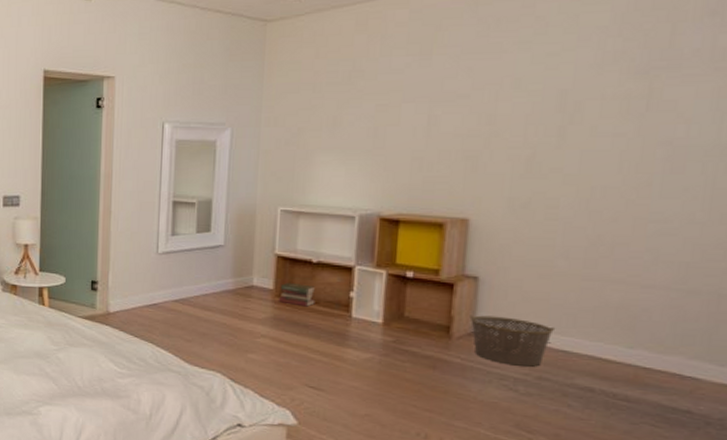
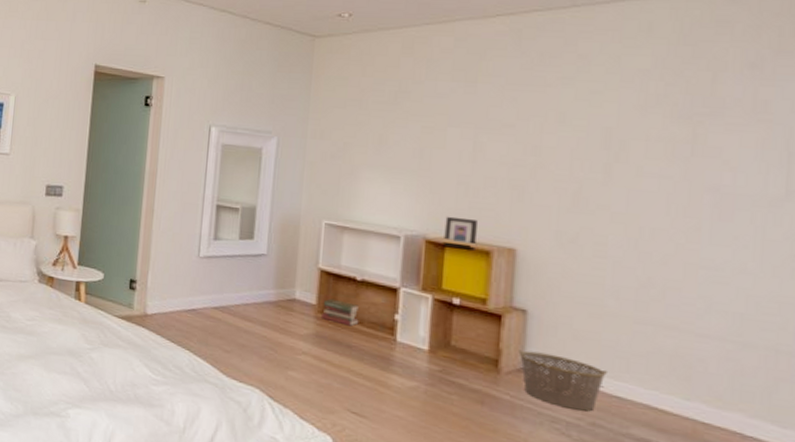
picture frame: none [397,192,431,224] -> present [443,216,477,251]

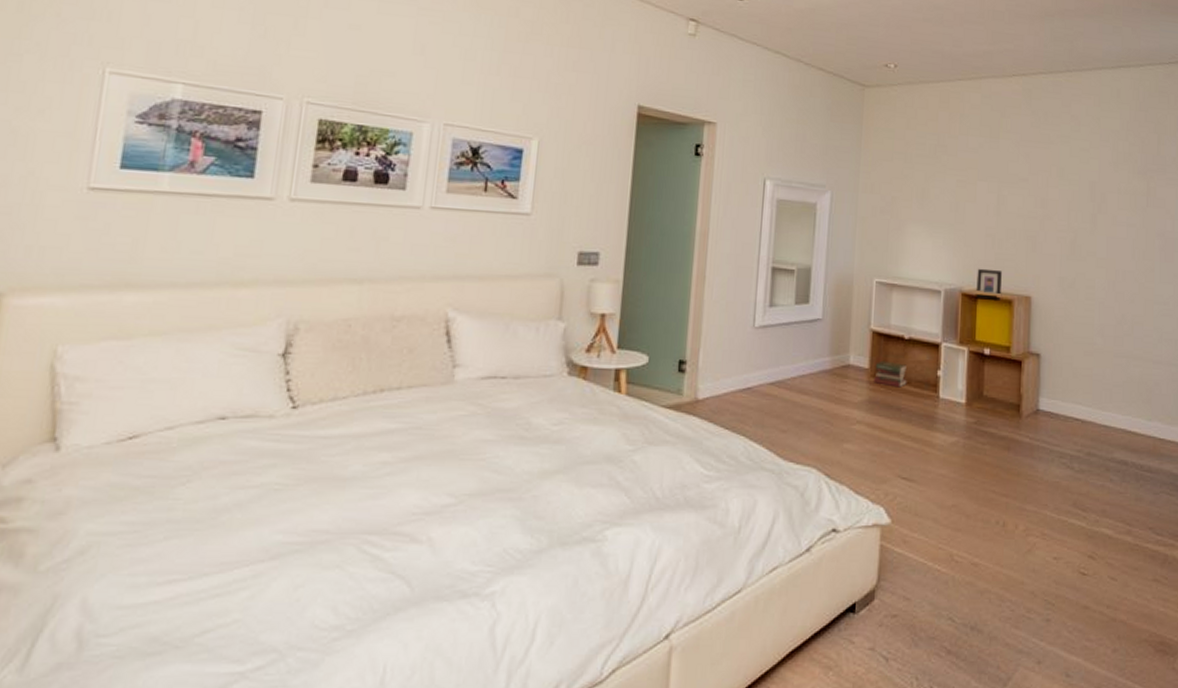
basket: present [518,349,609,412] -> none [1035,392,1098,443]

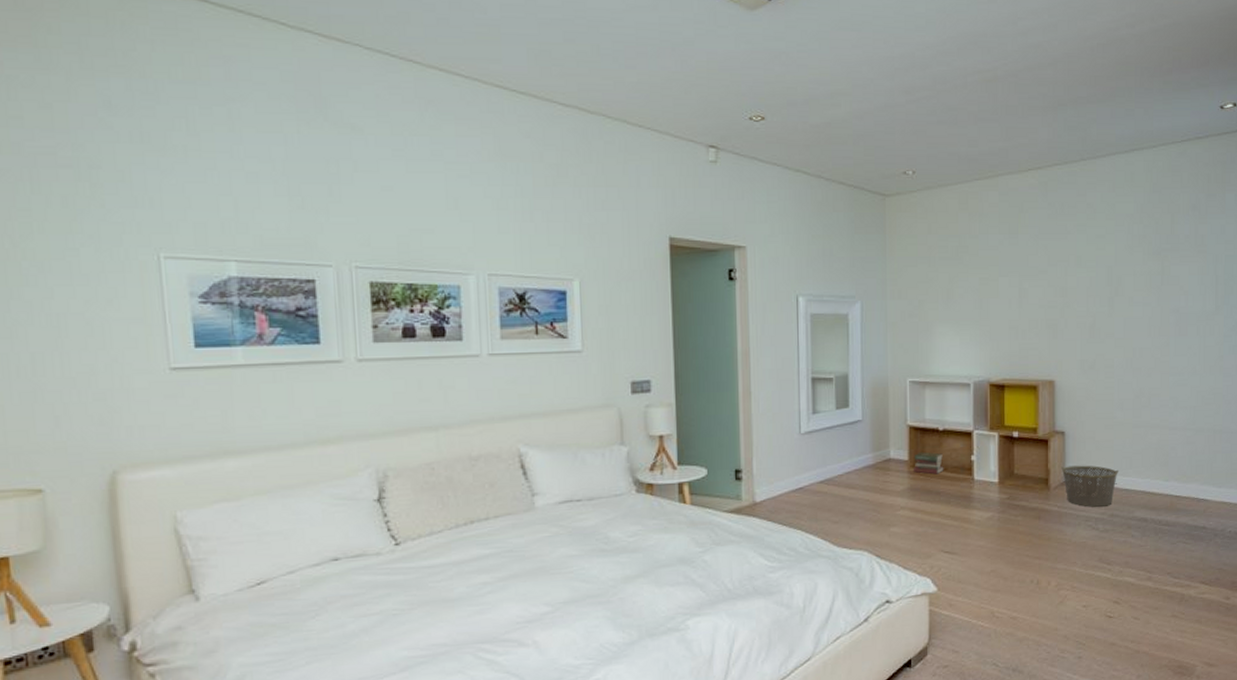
picture frame: present [976,268,1002,301] -> none [1003,359,1026,388]
basket: none [1035,392,1098,443] -> present [1061,465,1119,507]

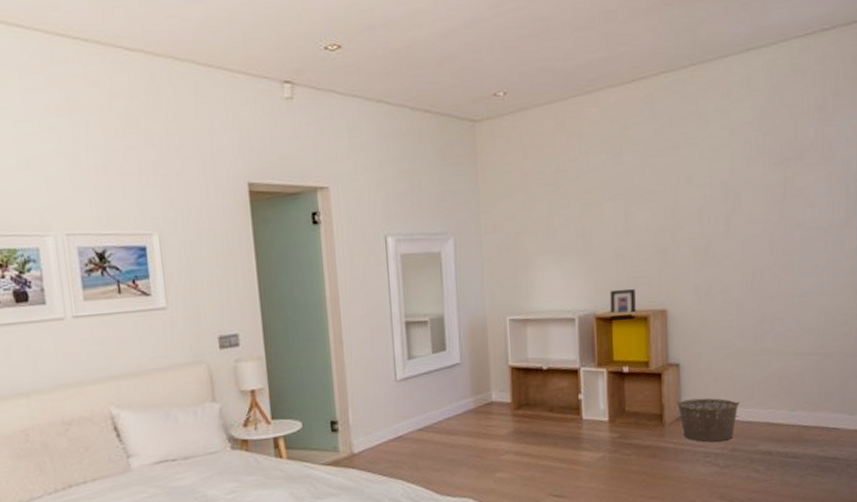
books: present [914,452,944,475] -> none [517,393,550,416]
picture frame: none [1003,359,1026,388] -> present [610,289,636,321]

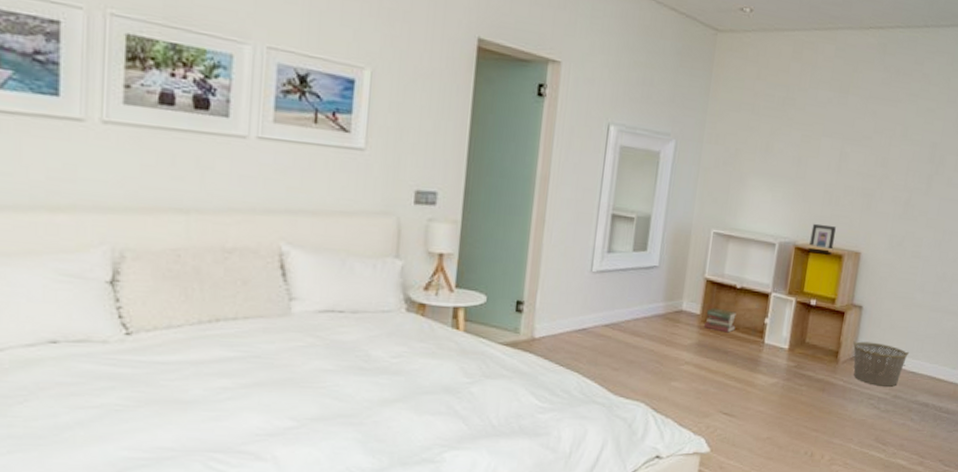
books: none [517,393,550,416] -> present [704,307,737,333]

